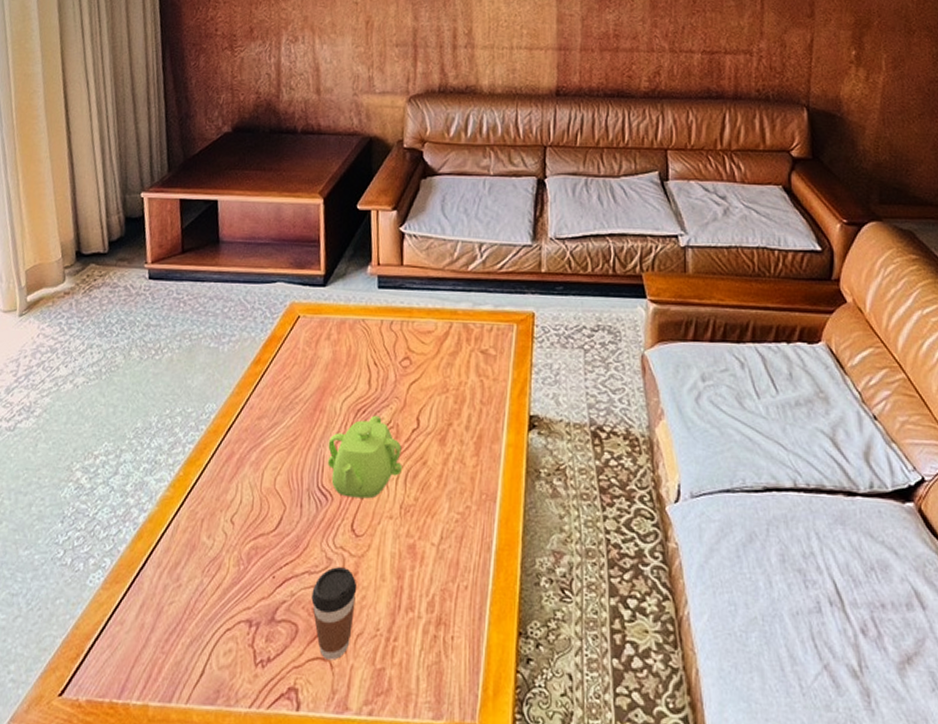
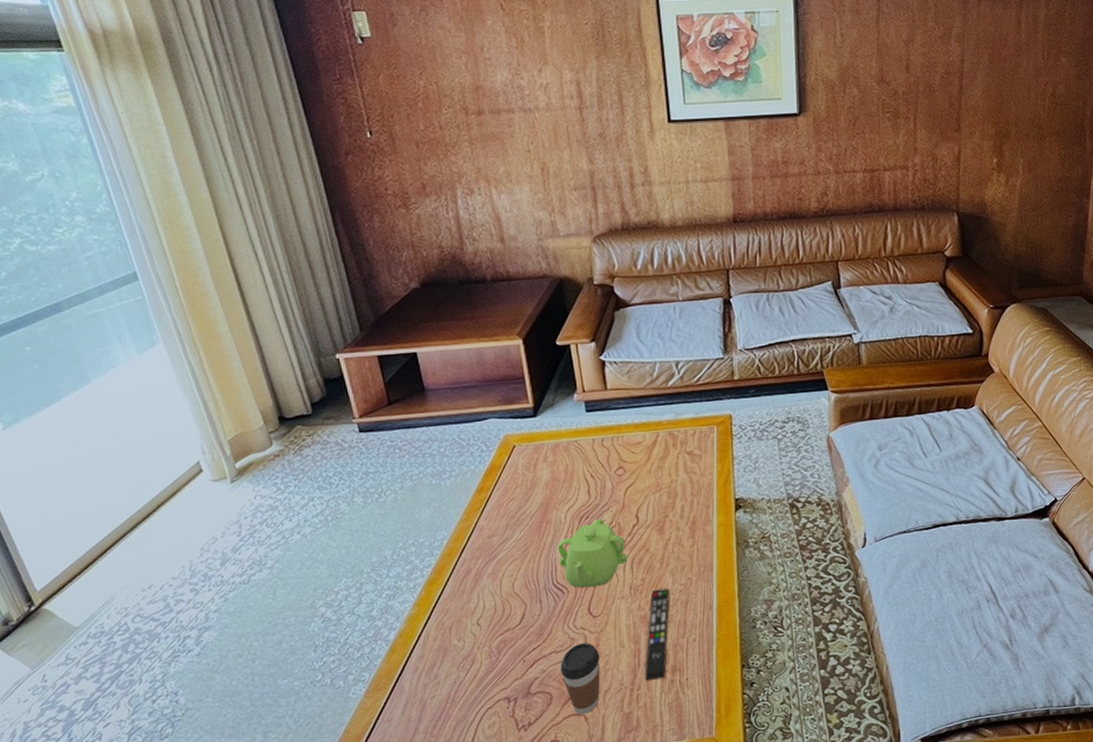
remote control: none [404,514,445,632] -> present [644,588,670,681]

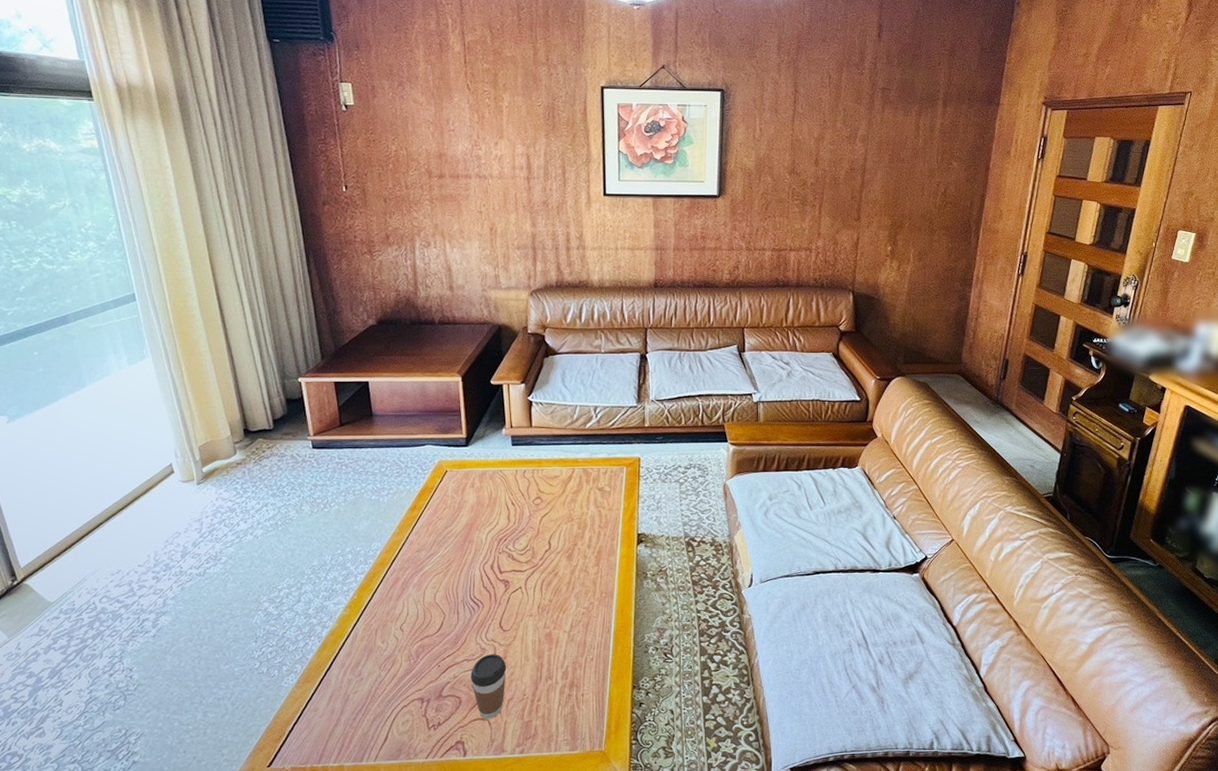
teapot: present [557,518,628,588] -> none [477,542,538,604]
remote control: present [644,588,670,681] -> none [545,610,574,693]

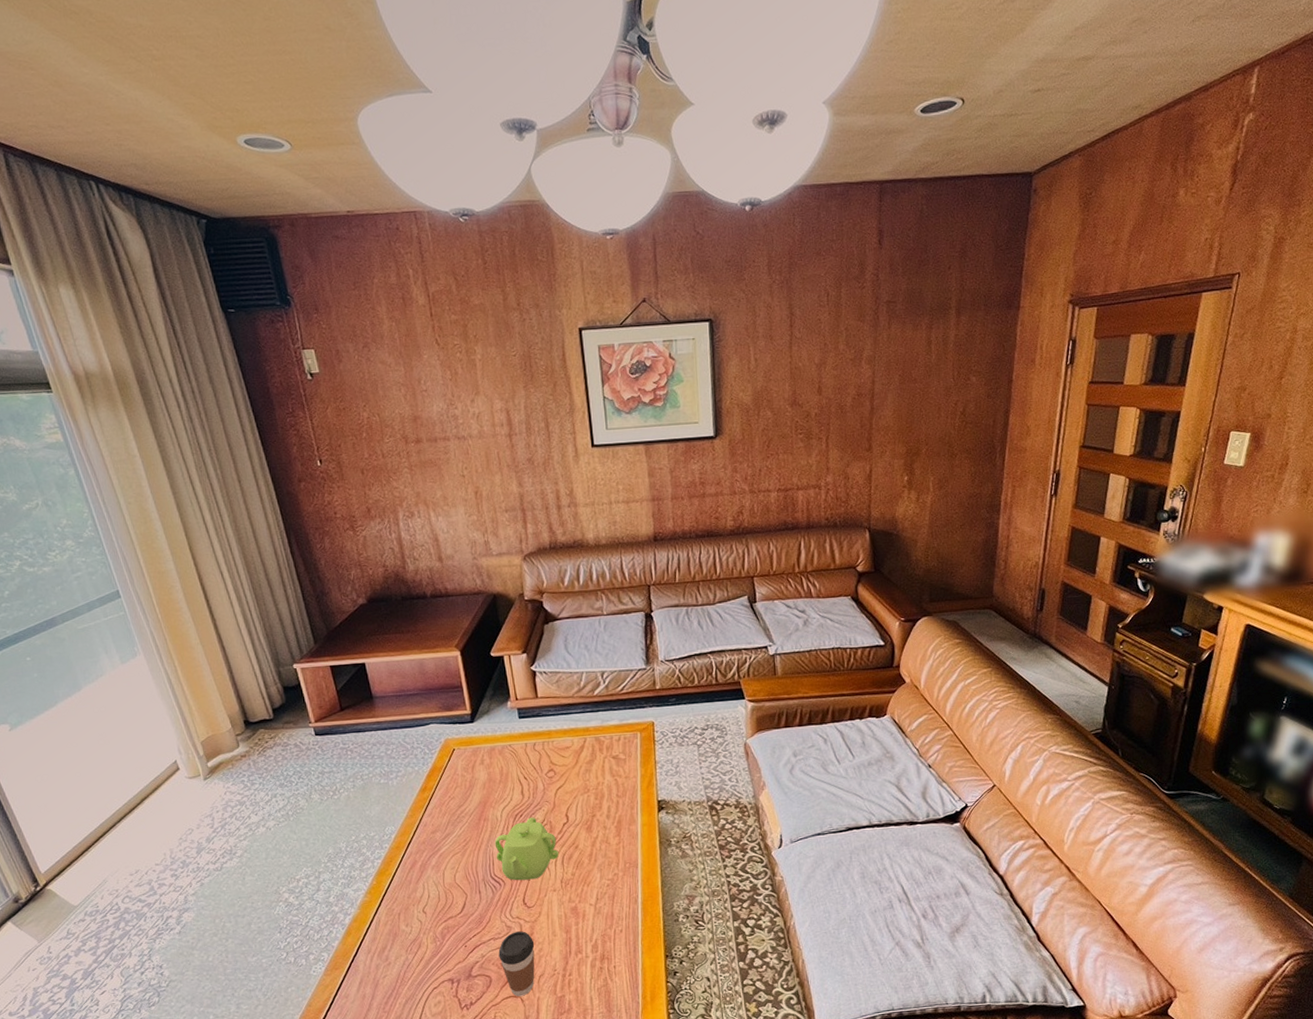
teapot: none [477,542,538,604] -> present [494,817,559,881]

